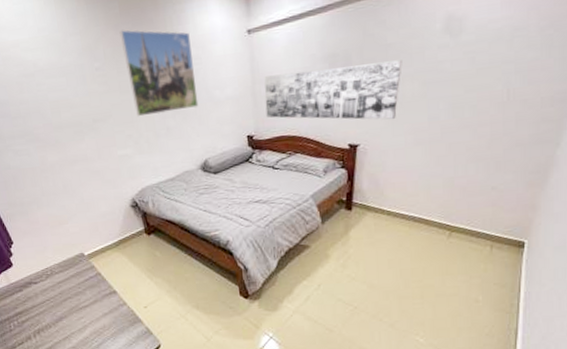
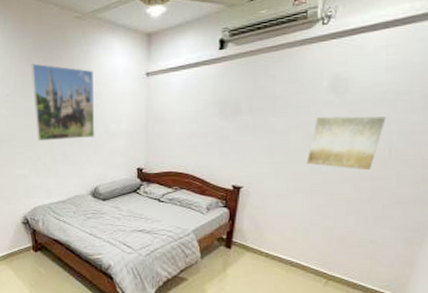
wall art: present [264,60,402,120] -> none [157,112,289,167]
wall art: none [423,55,503,115] -> present [306,116,386,171]

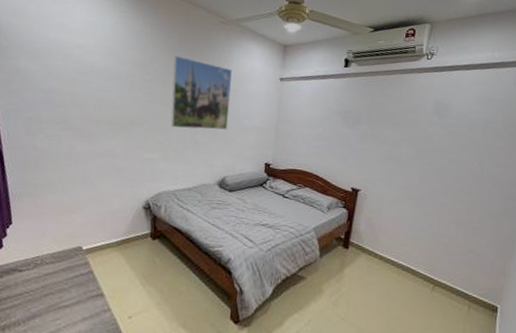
wall art: present [306,116,386,171] -> none [415,135,478,185]

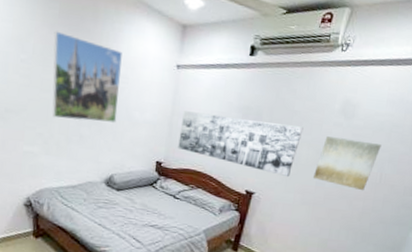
wall art: none [284,117,401,174] -> present [178,111,304,178]
wall art: none [415,135,478,185] -> present [312,136,382,191]

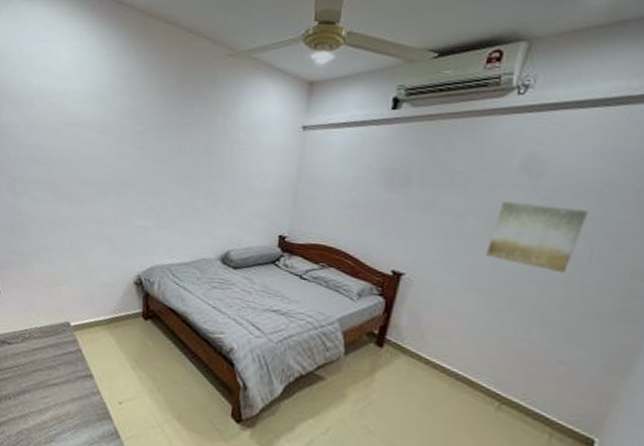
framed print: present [52,31,122,124] -> none [165,100,241,194]
wall art: present [178,111,304,178] -> none [304,177,469,255]

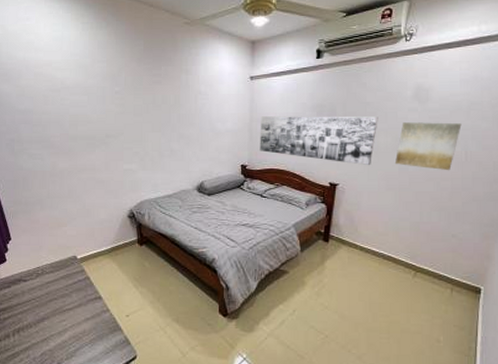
wall art: none [304,177,469,255] -> present [260,116,378,166]

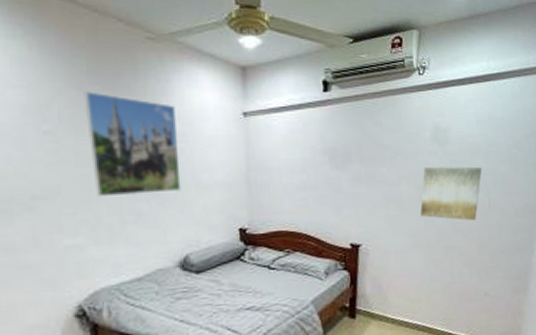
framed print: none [141,63,202,137] -> present [83,91,181,197]
wall art: present [260,116,378,166] -> none [260,161,399,221]

